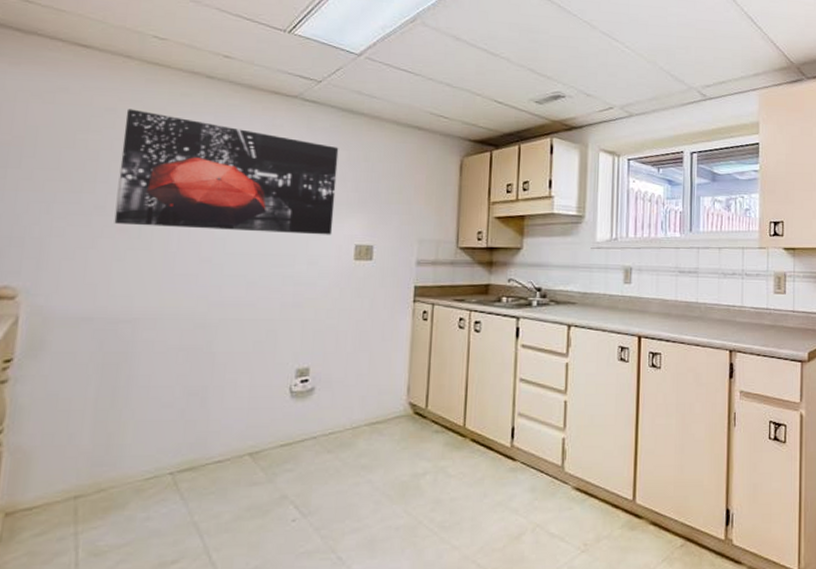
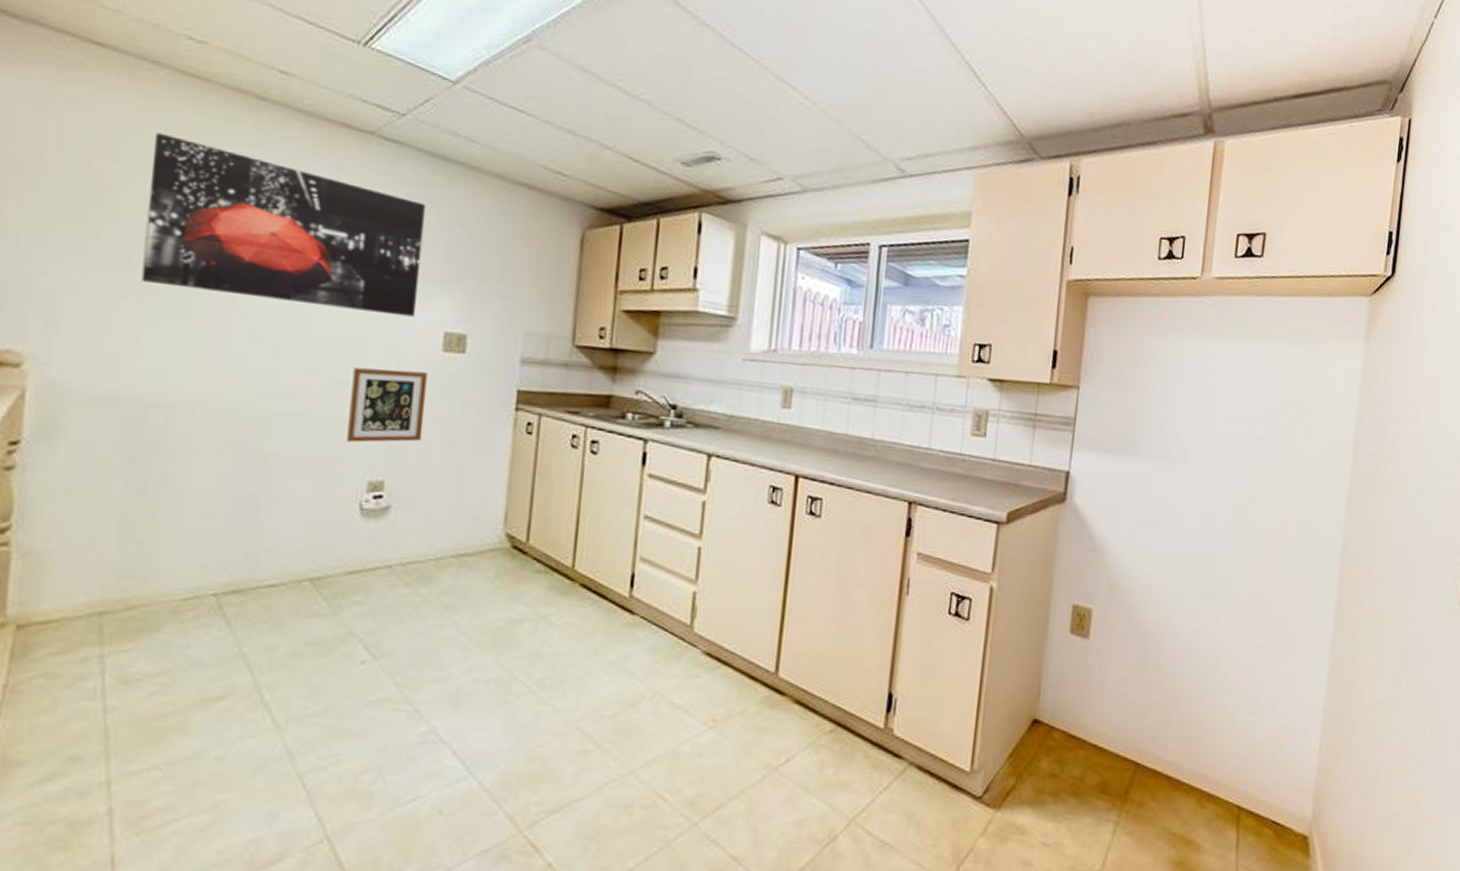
picture frame: none [279,277,343,338] -> present [347,367,428,443]

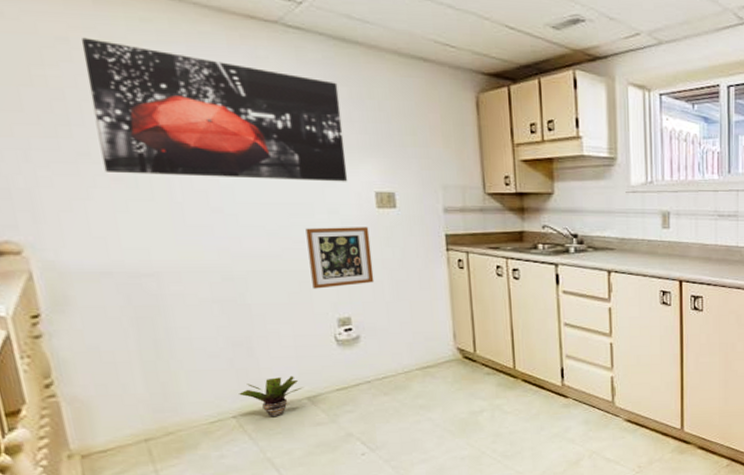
potted plant: none [227,548,309,601] -> present [239,375,304,418]

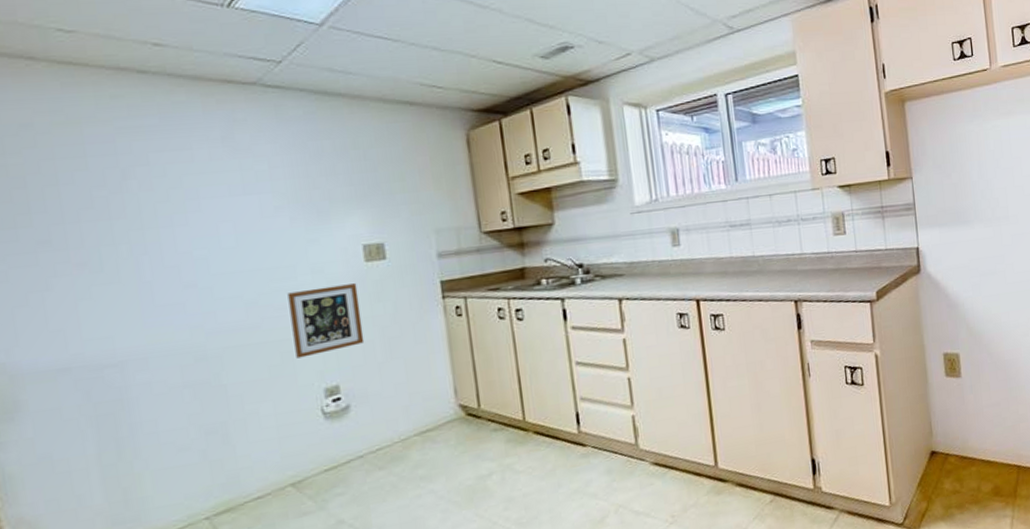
wall art: present [81,37,348,182] -> none [46,121,333,259]
potted plant: present [239,375,304,418] -> none [212,460,288,513]

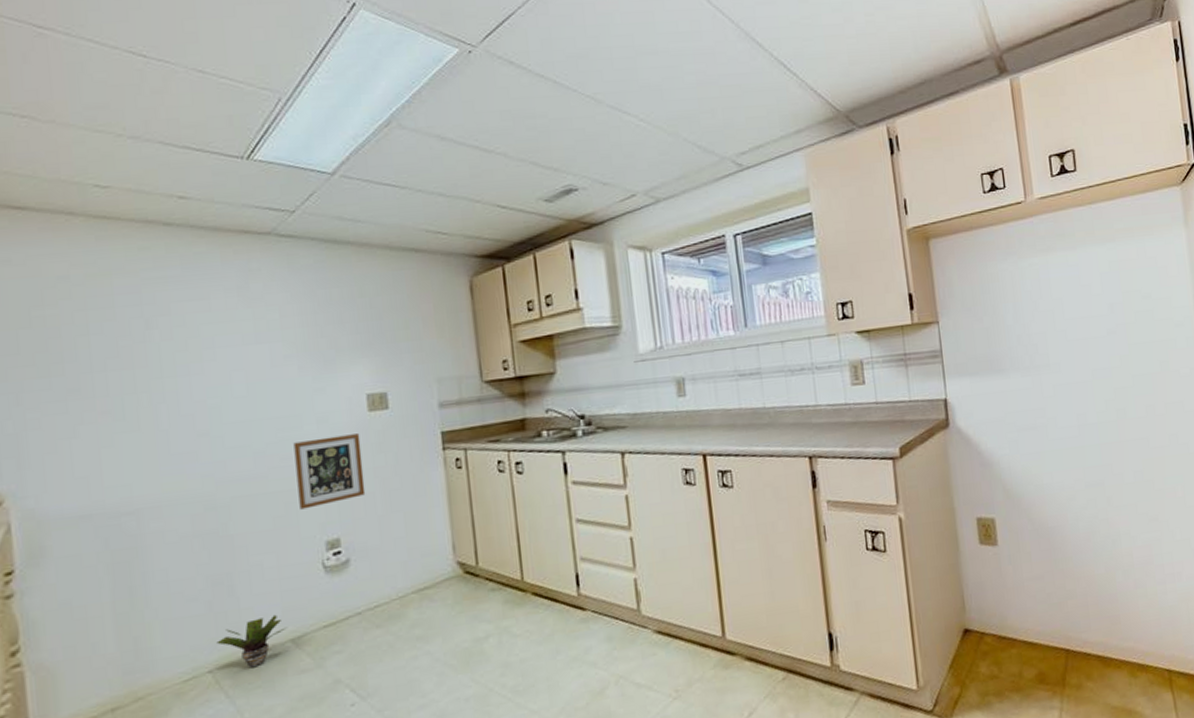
potted plant: none [212,460,288,513] -> present [216,614,288,668]

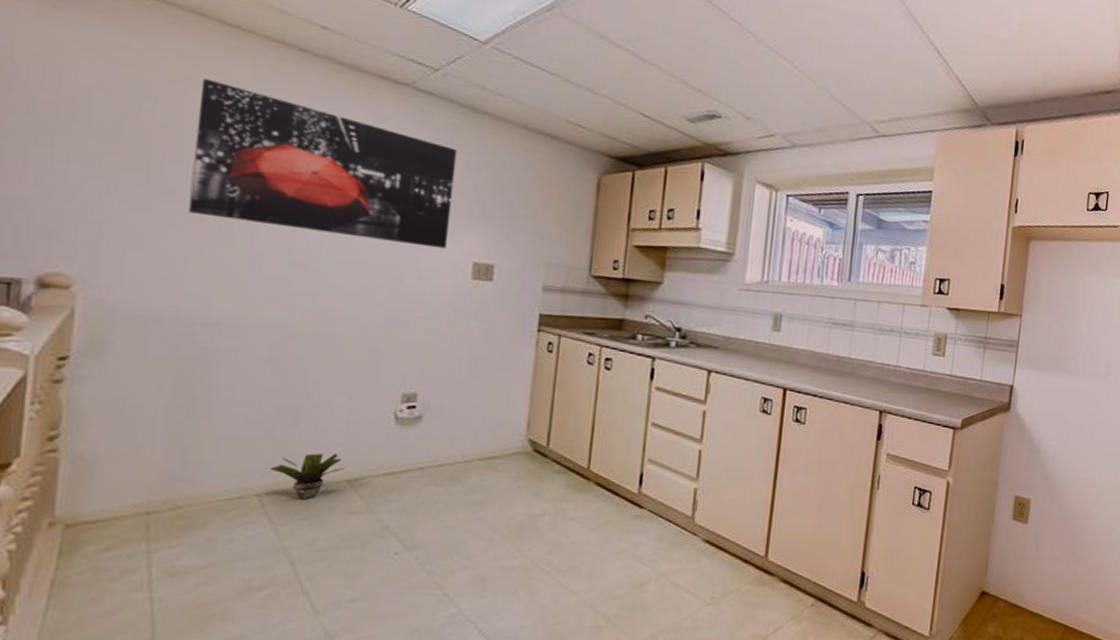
wall art: none [81,273,339,407] -> present [188,78,458,249]
picture frame: present [293,433,366,510] -> none [383,292,459,359]

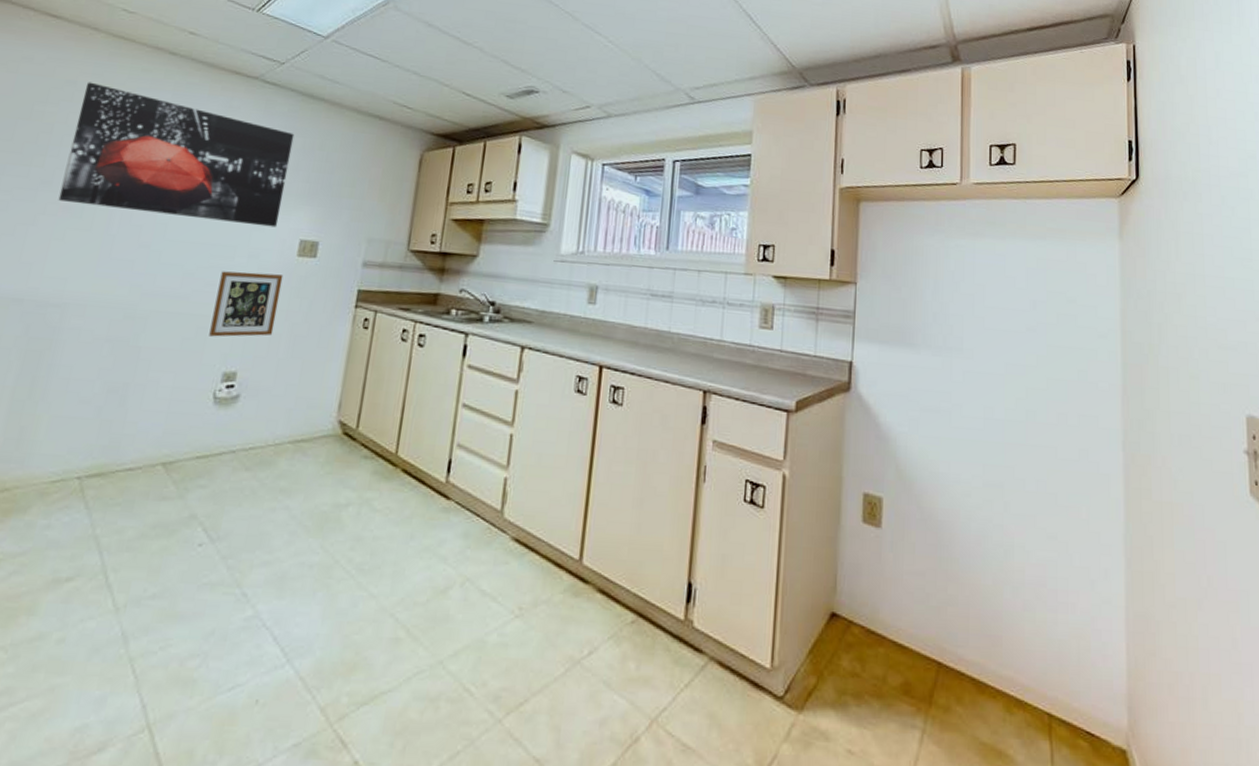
potted plant: present [270,453,347,500] -> none [93,434,164,484]
picture frame: none [383,292,459,359] -> present [209,271,284,337]

